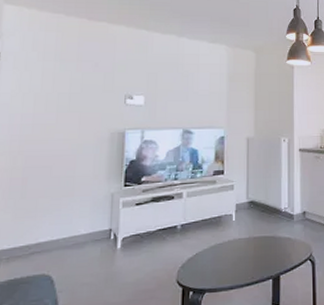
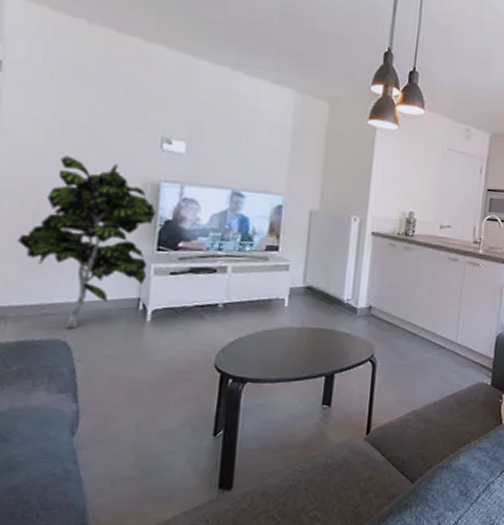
indoor plant: none [10,118,122,264] -> present [17,155,156,329]

